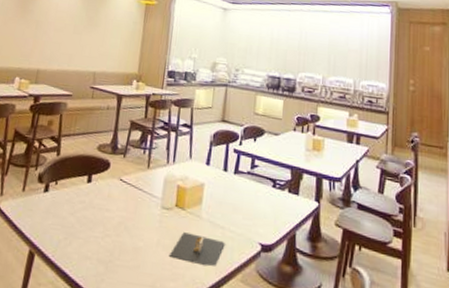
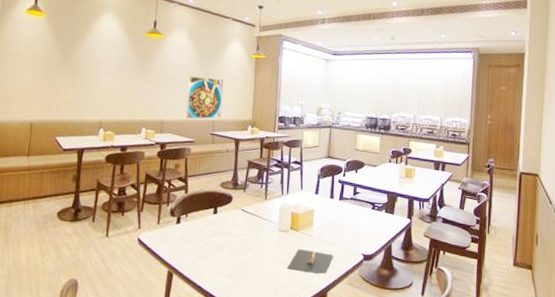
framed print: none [64,22,110,70] -> present [186,77,224,119]

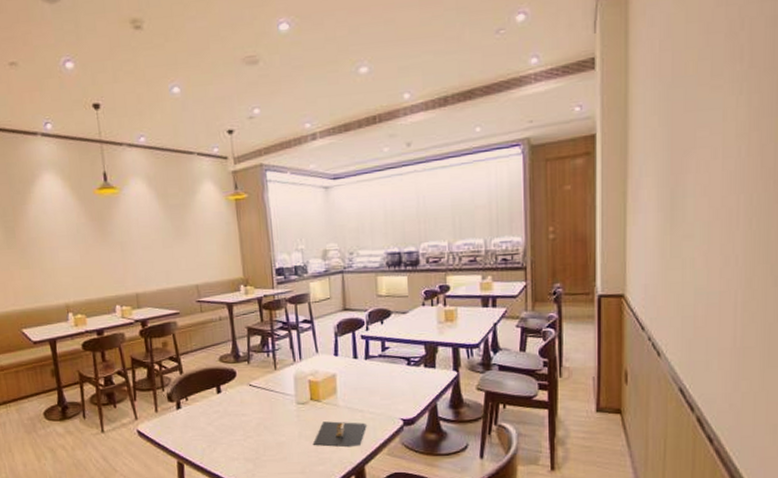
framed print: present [186,77,224,119] -> none [159,232,206,288]

